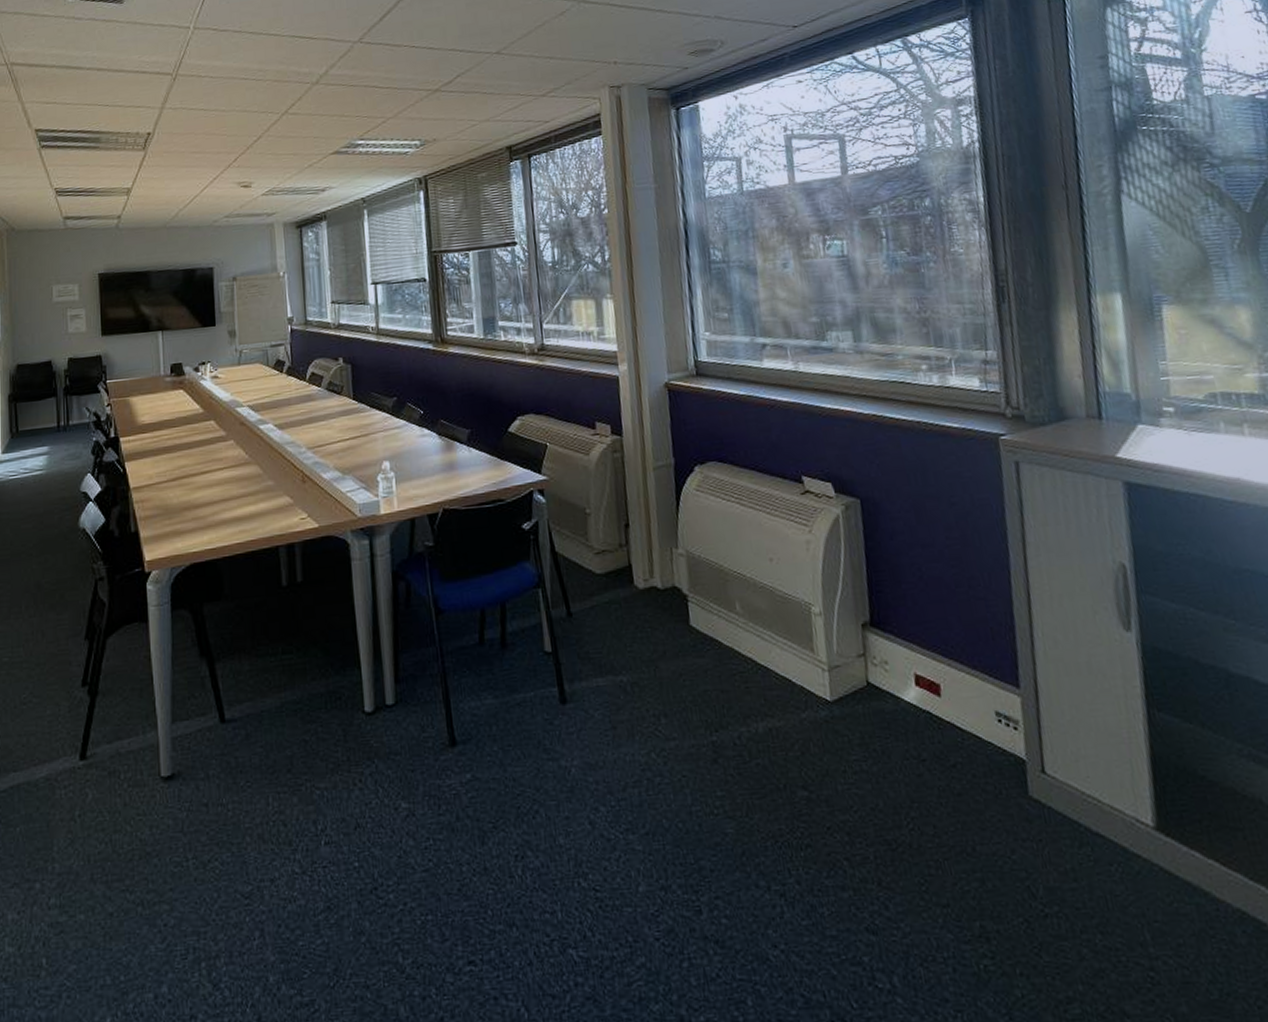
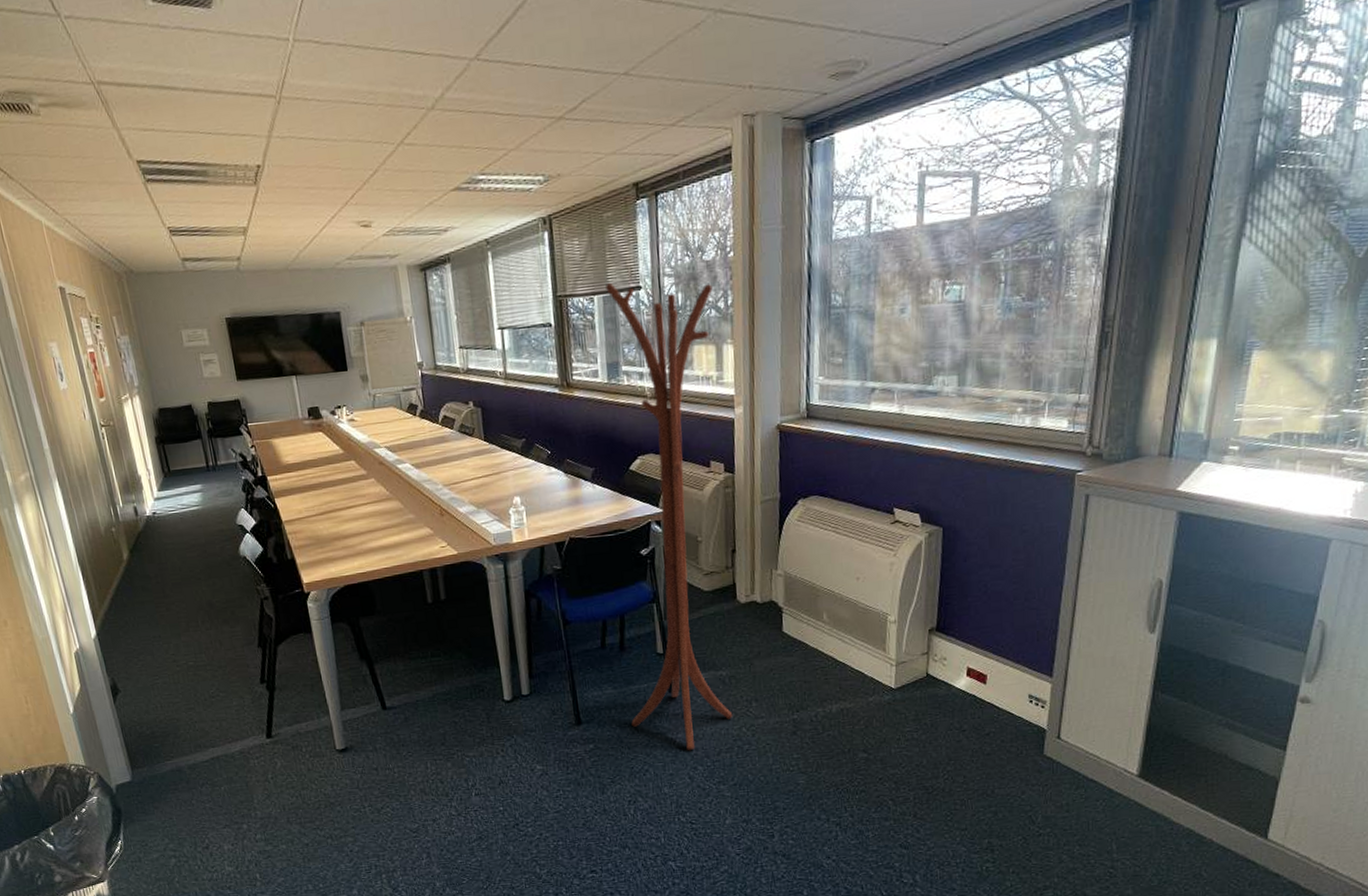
coatrack: none [480,238,639,783] -> present [604,282,733,750]

